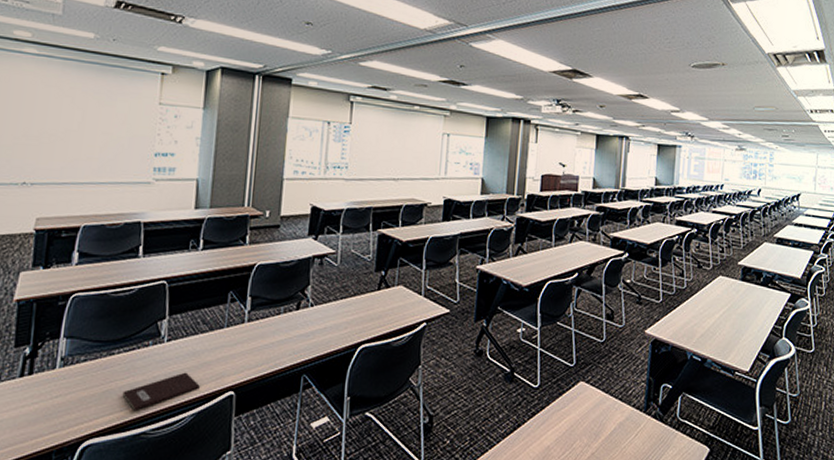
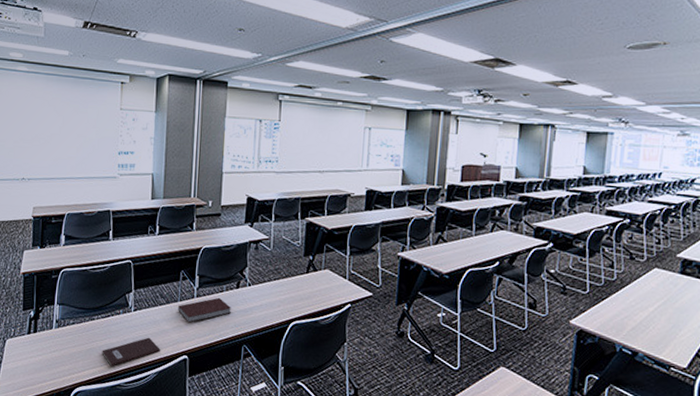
notebook: none [224,321,290,352] -> present [178,297,232,323]

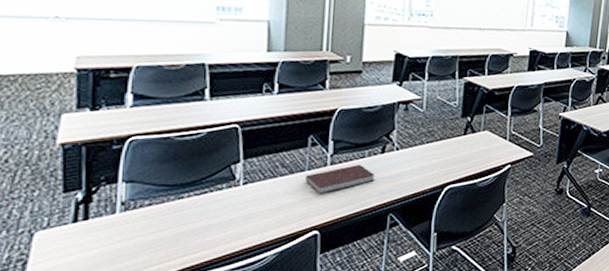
notebook: present [102,337,160,366] -> none [196,214,281,252]

